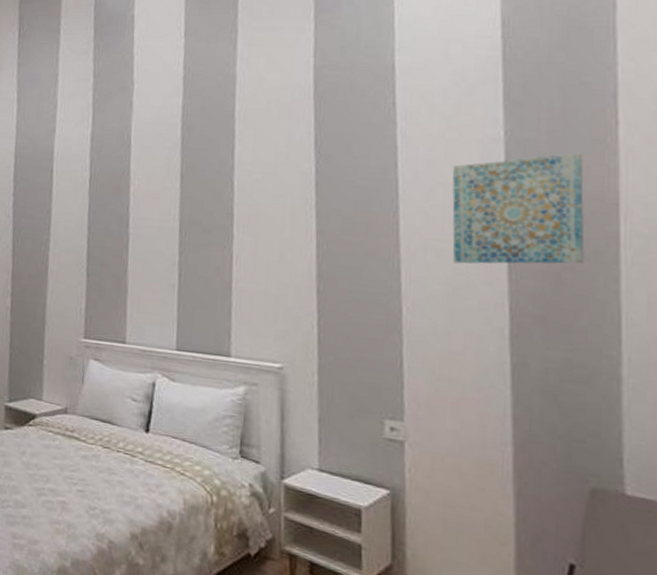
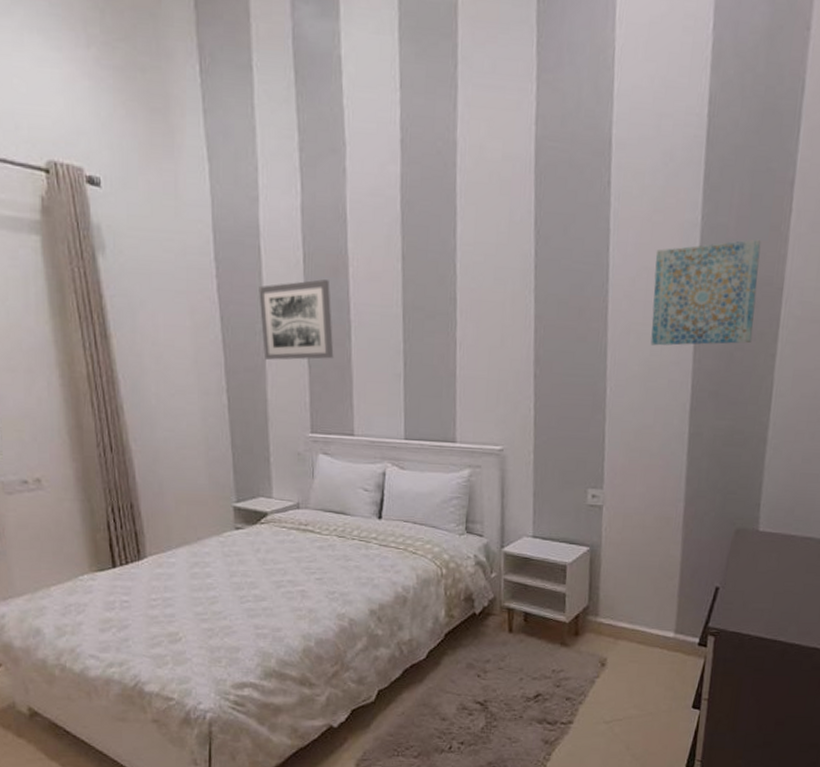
wall art: none [47,196,112,269] -> present [259,279,334,360]

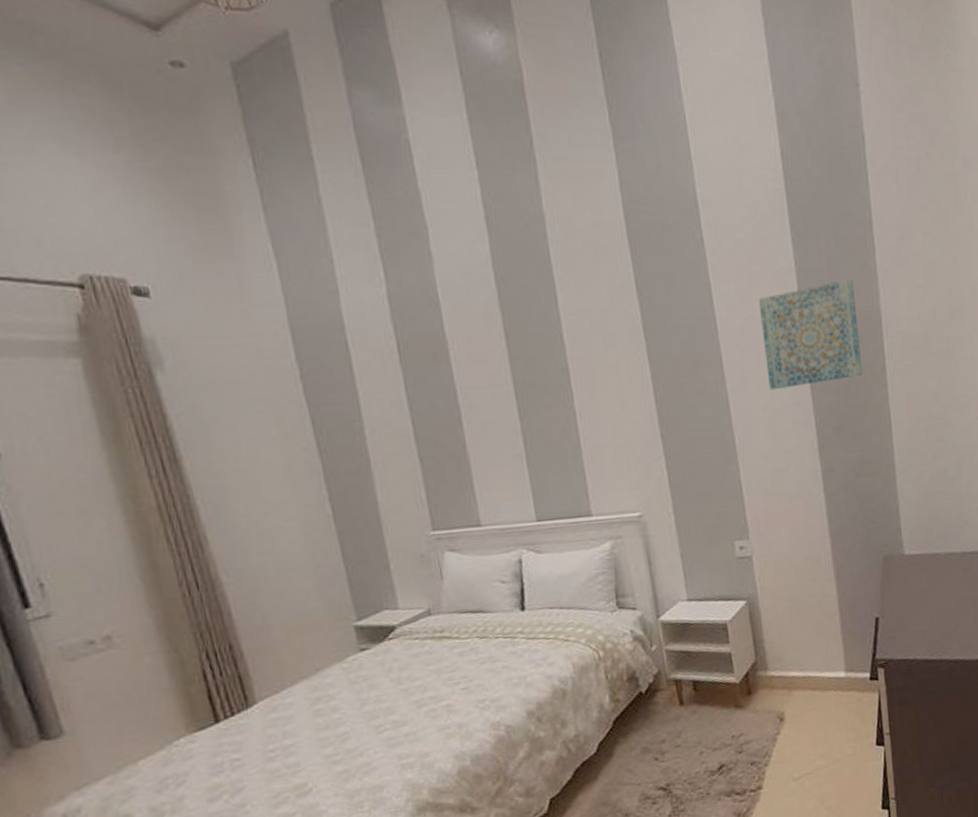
wall art: present [259,279,334,360] -> none [351,367,446,459]

